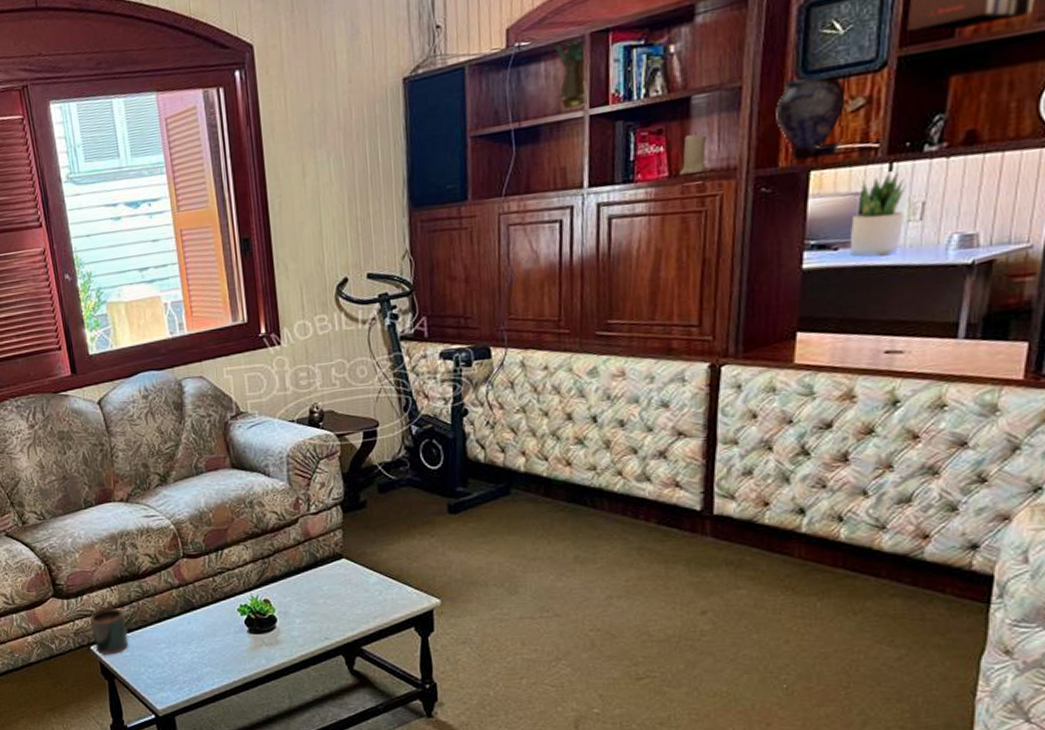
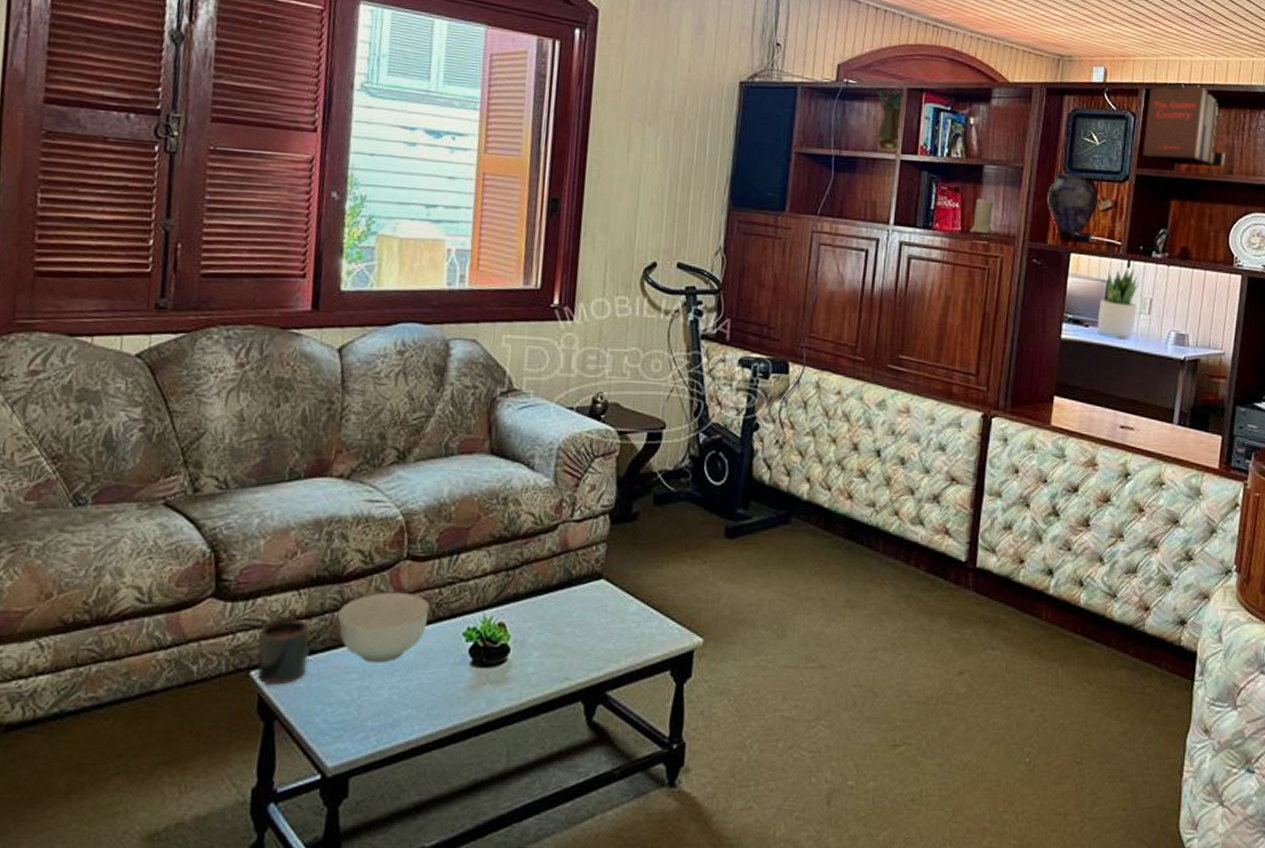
bowl: none [142,582,209,635] -> present [338,591,430,663]

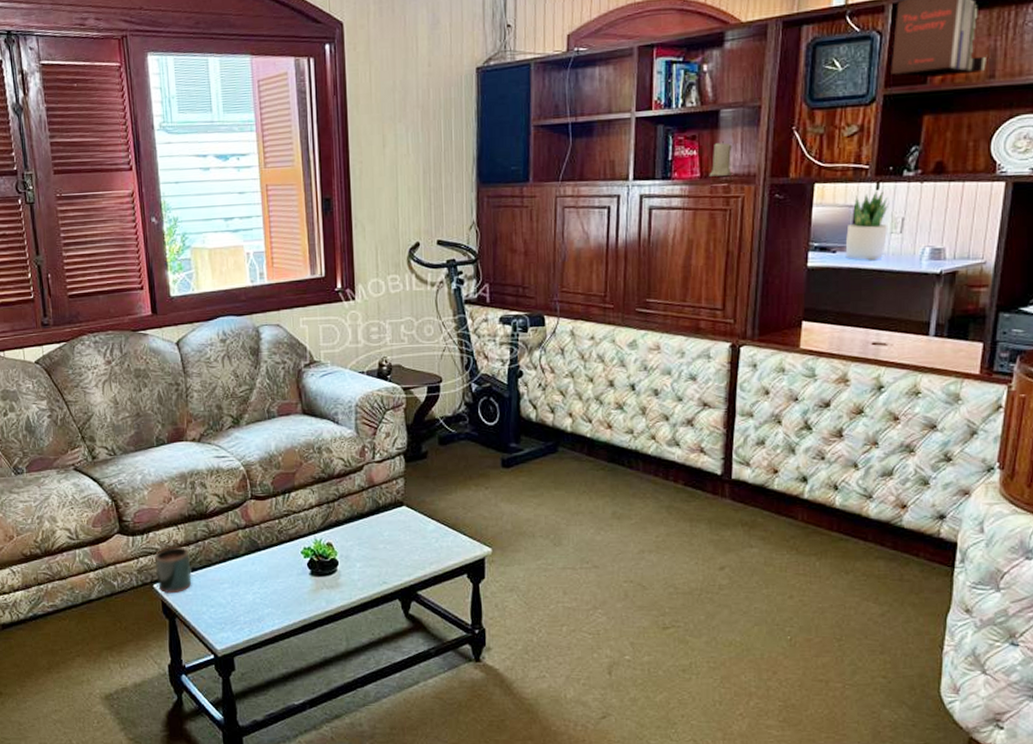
bowl: present [338,591,430,663] -> none [208,523,274,576]
vase: present [876,88,903,150] -> none [608,50,635,110]
vase: present [1047,172,1099,245] -> none [788,103,843,175]

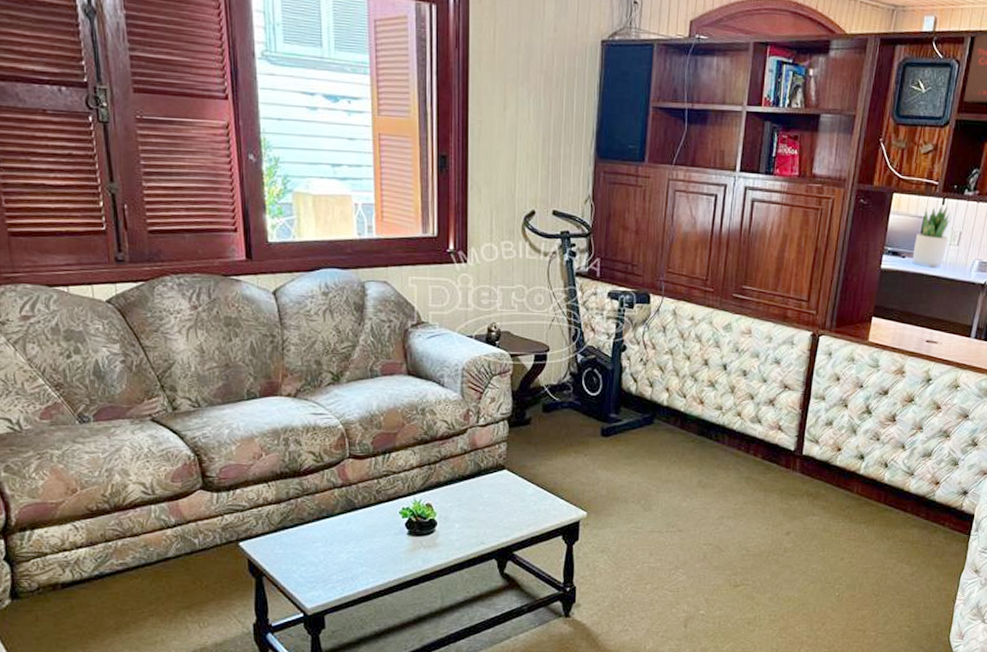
mug: present [154,546,192,593] -> none [241,503,282,551]
candle: present [709,141,732,178] -> none [806,145,828,178]

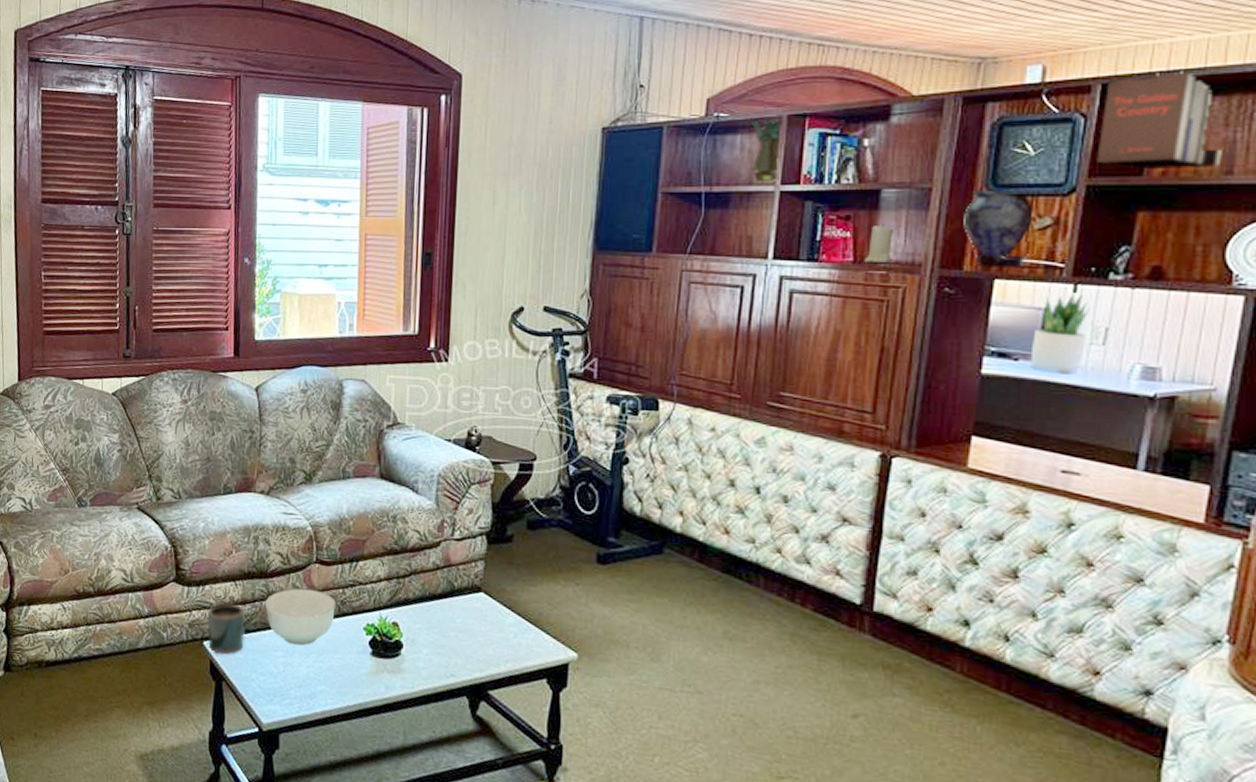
mug: none [241,503,282,551] -> present [207,603,245,654]
bowl: none [301,482,371,535] -> present [265,588,336,646]
vase: none [725,42,749,103] -> present [752,118,782,182]
candle: none [806,145,828,178] -> present [864,224,894,264]
vase: none [875,119,922,185] -> present [963,189,1033,269]

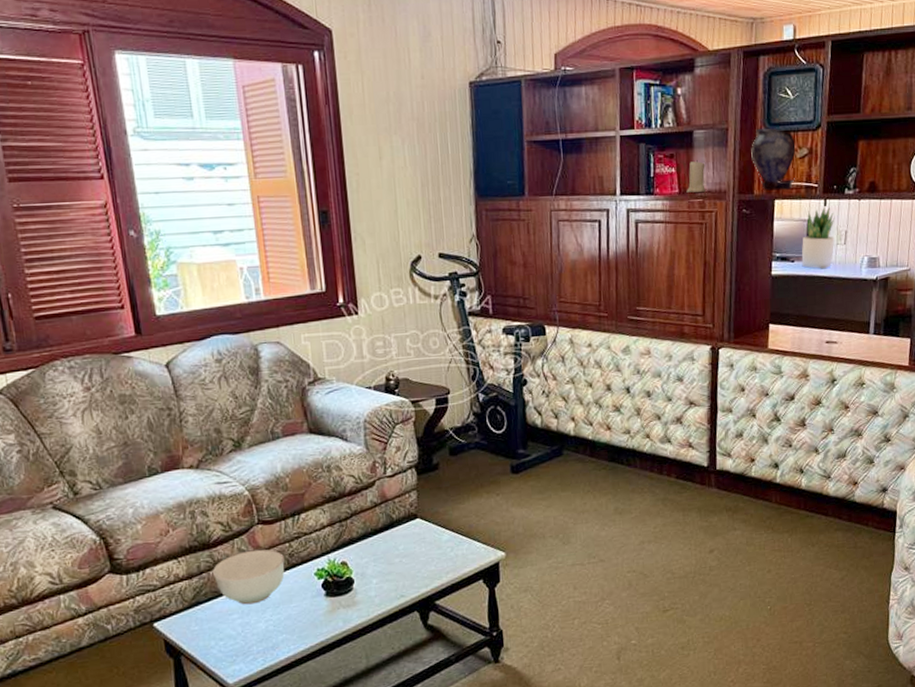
mug: present [207,603,245,654] -> none [153,580,197,631]
vase: present [752,118,782,182] -> none [592,71,618,128]
books: present [1096,72,1224,169] -> none [831,31,906,107]

